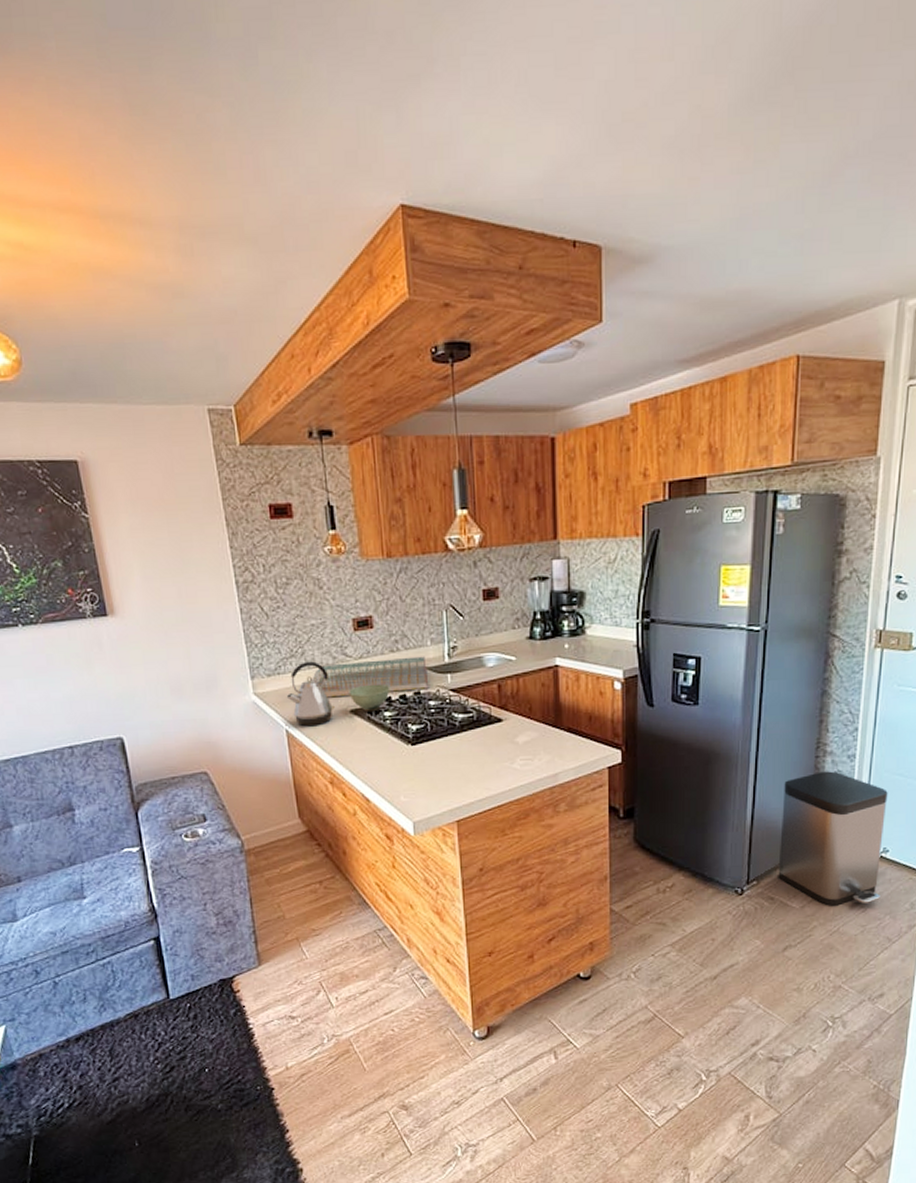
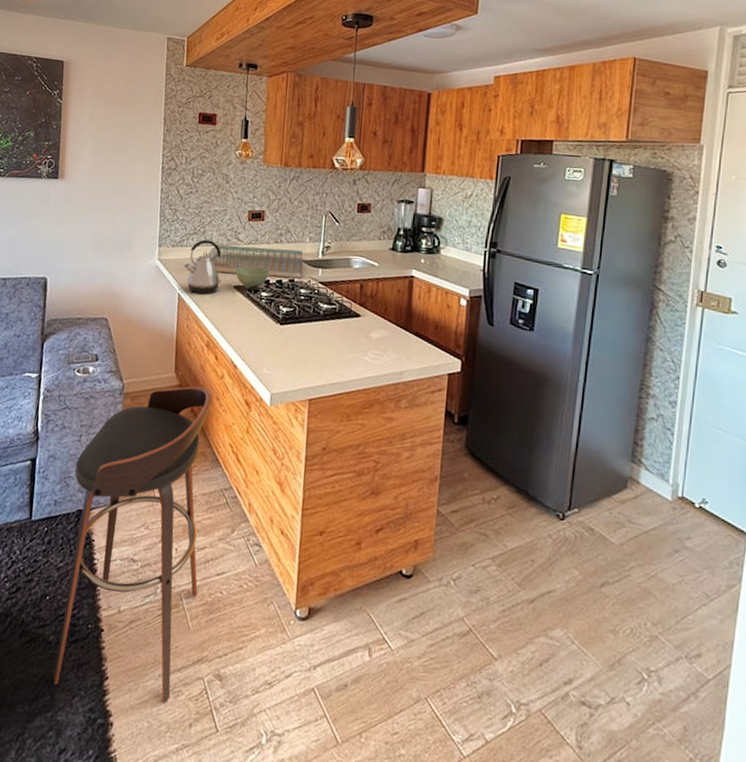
bar stool: none [207,829,368,1148] -> present [53,386,212,704]
pedal bin: present [778,771,888,906] -> none [599,412,707,553]

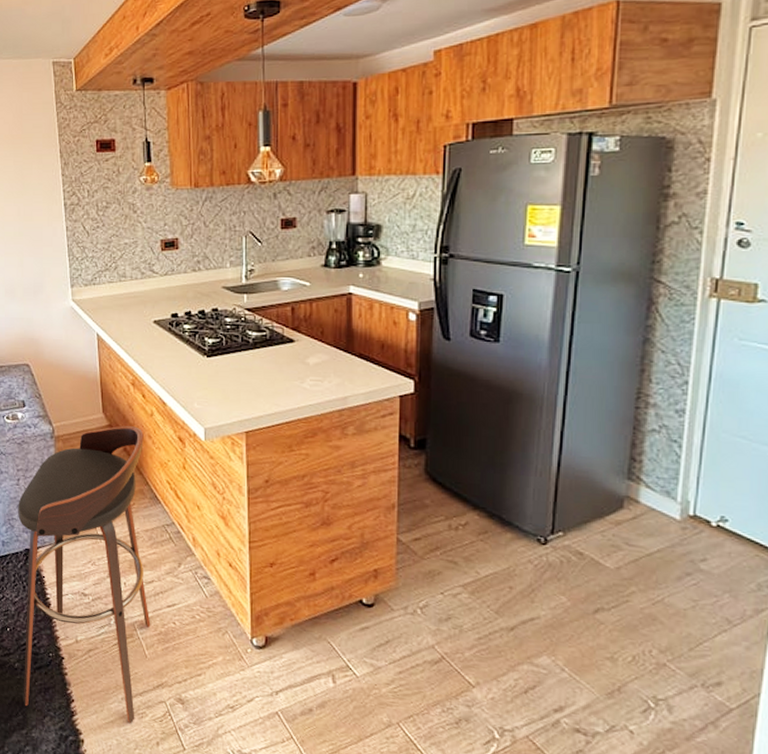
kettle: present [183,239,222,294] -> none [99,275,140,333]
dish rack: present [206,245,303,279] -> none [121,276,226,309]
bowl: present [235,266,270,291] -> none [153,298,191,324]

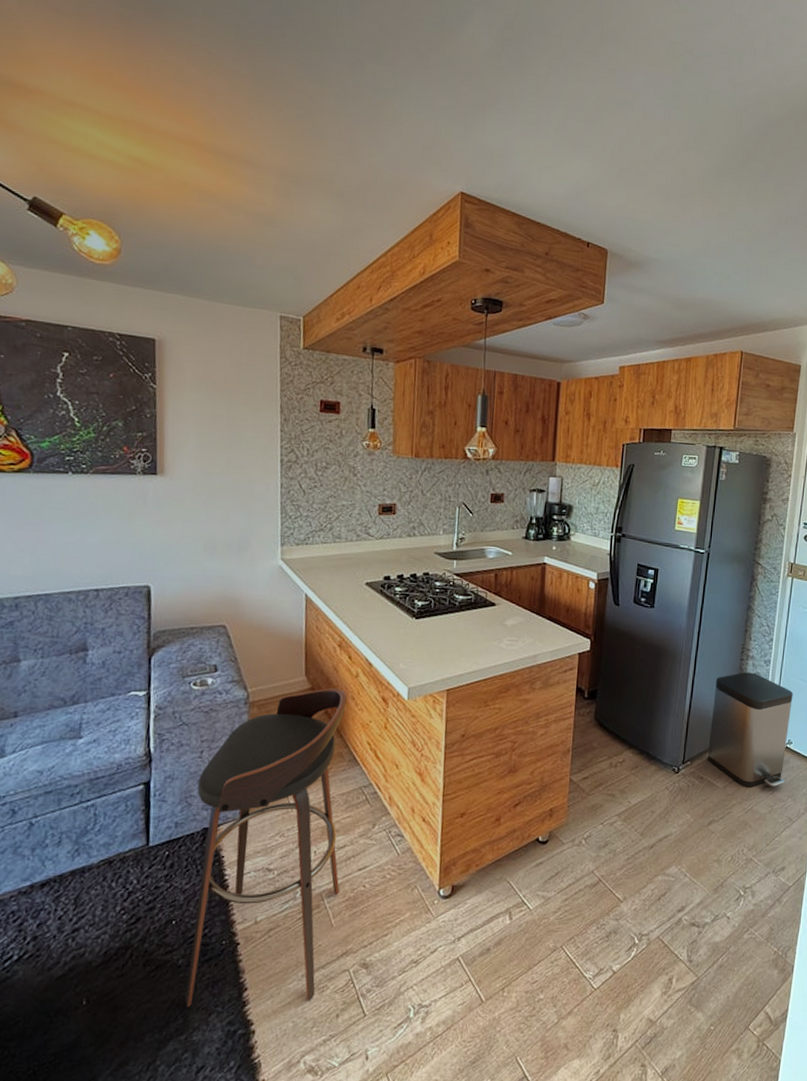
pedal bin: none [588,424,727,576] -> present [707,672,793,787]

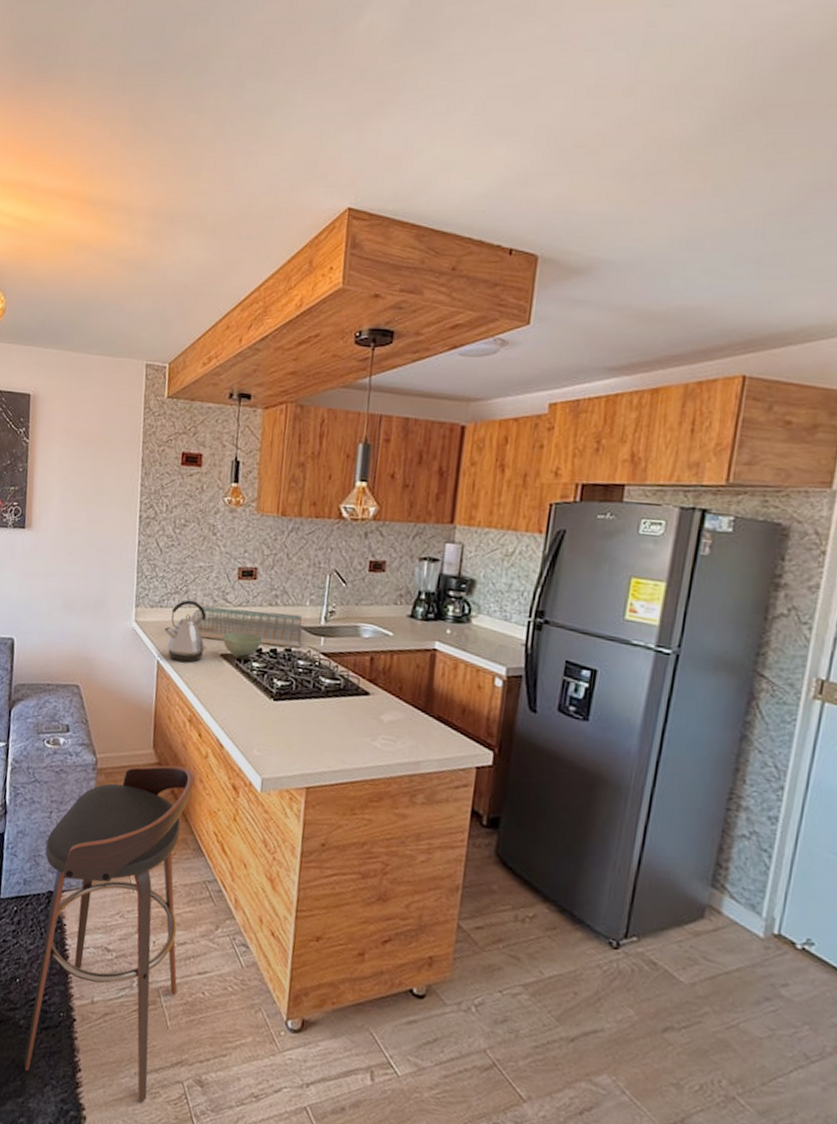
kettle: none [310,536,352,594] -> present [163,599,207,663]
dish rack: none [334,541,438,572] -> present [189,606,302,648]
bowl: none [366,561,404,586] -> present [222,631,263,660]
pedal bin: present [707,672,793,787] -> none [665,827,818,1003]

